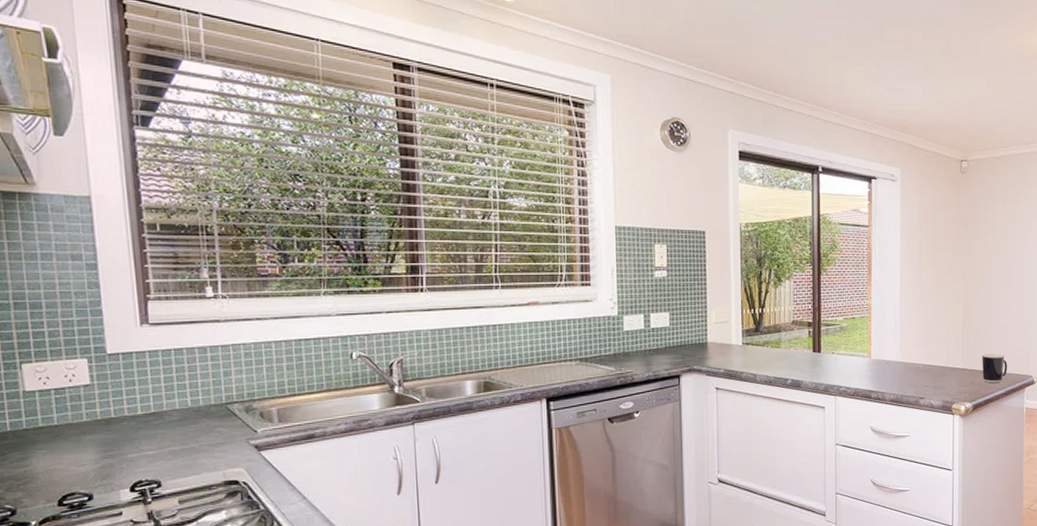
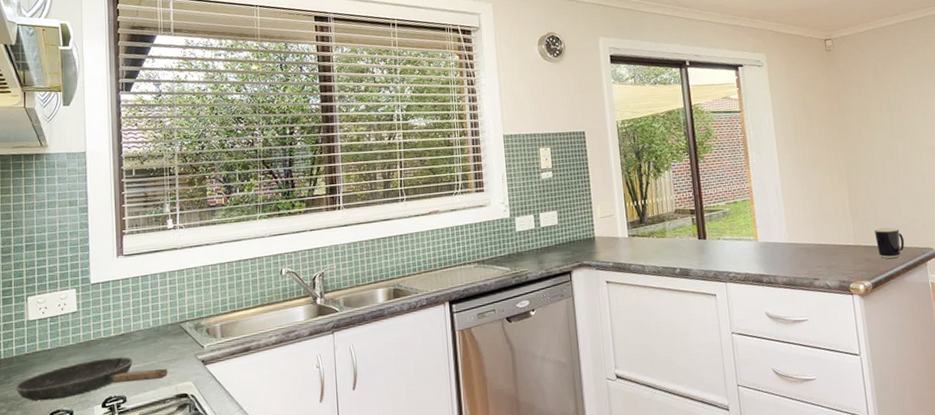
frying pan: none [13,438,214,483] -> present [15,357,168,402]

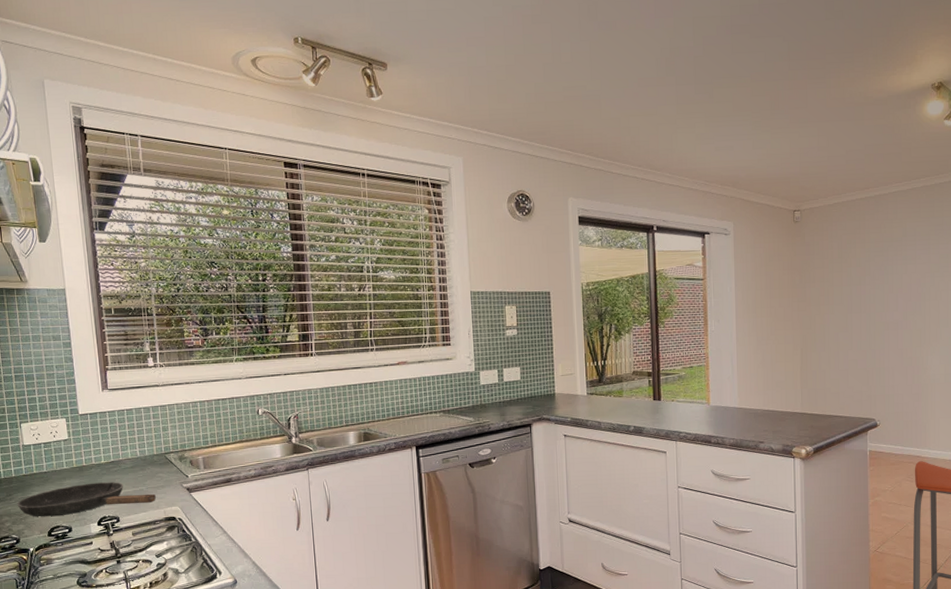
mug: present [875,228,905,259] -> none [822,398,849,427]

